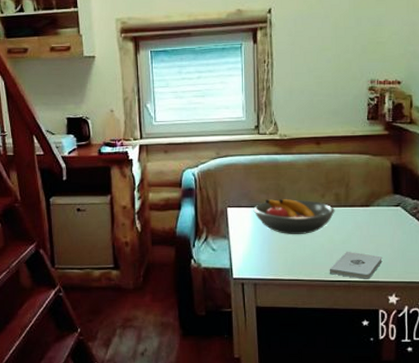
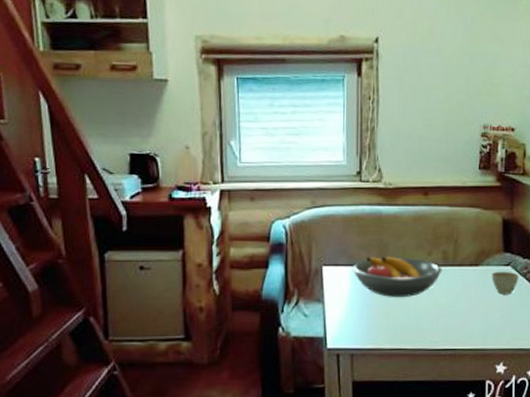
notepad: present [329,251,383,279] -> none [434,316,491,347]
cup: none [382,211,408,233] -> present [491,271,519,295]

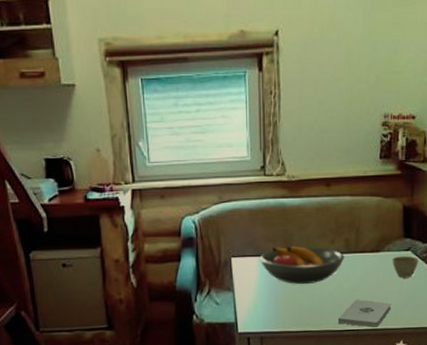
notepad: none [434,316,491,347] -> present [338,299,391,328]

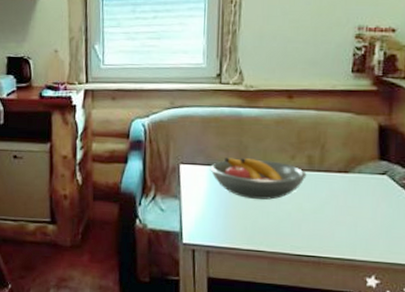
notepad: present [338,299,391,328] -> none [295,222,362,257]
cup: present [392,255,418,278] -> none [363,179,396,205]

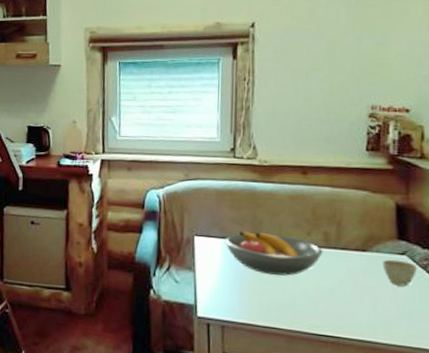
cup: none [363,179,396,205] -> present [382,259,417,287]

